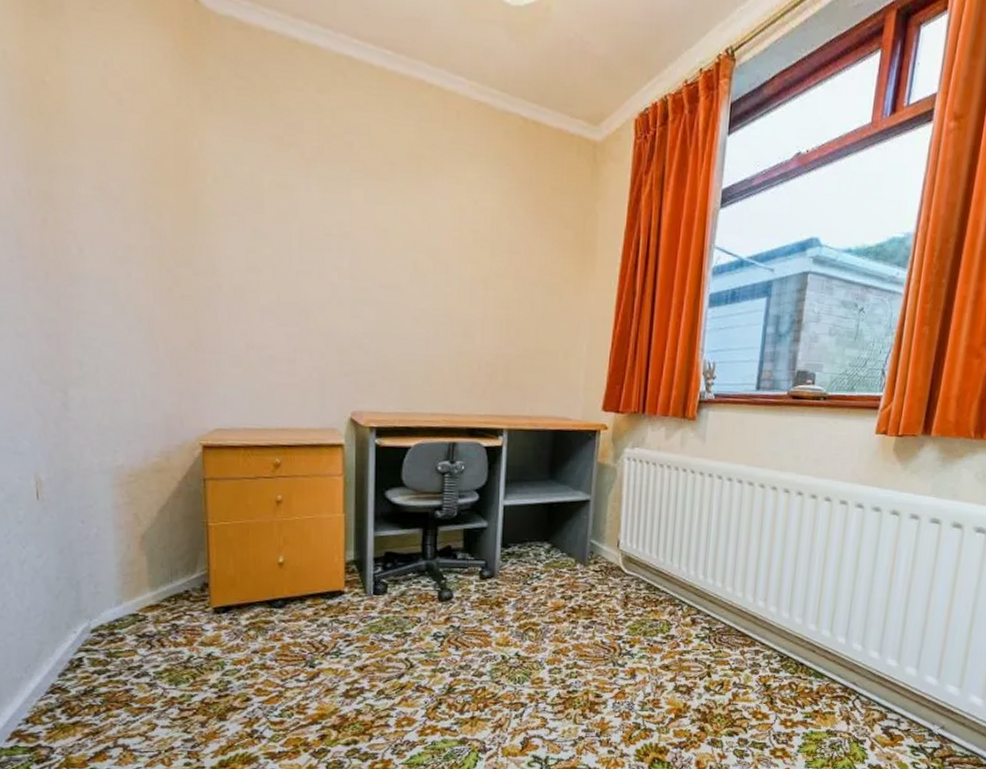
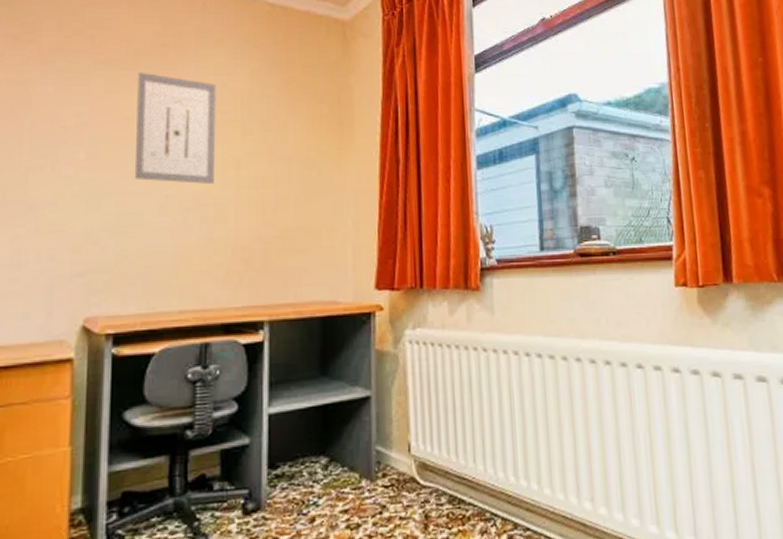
wall art: none [392,184,468,301] -> present [134,73,216,184]

